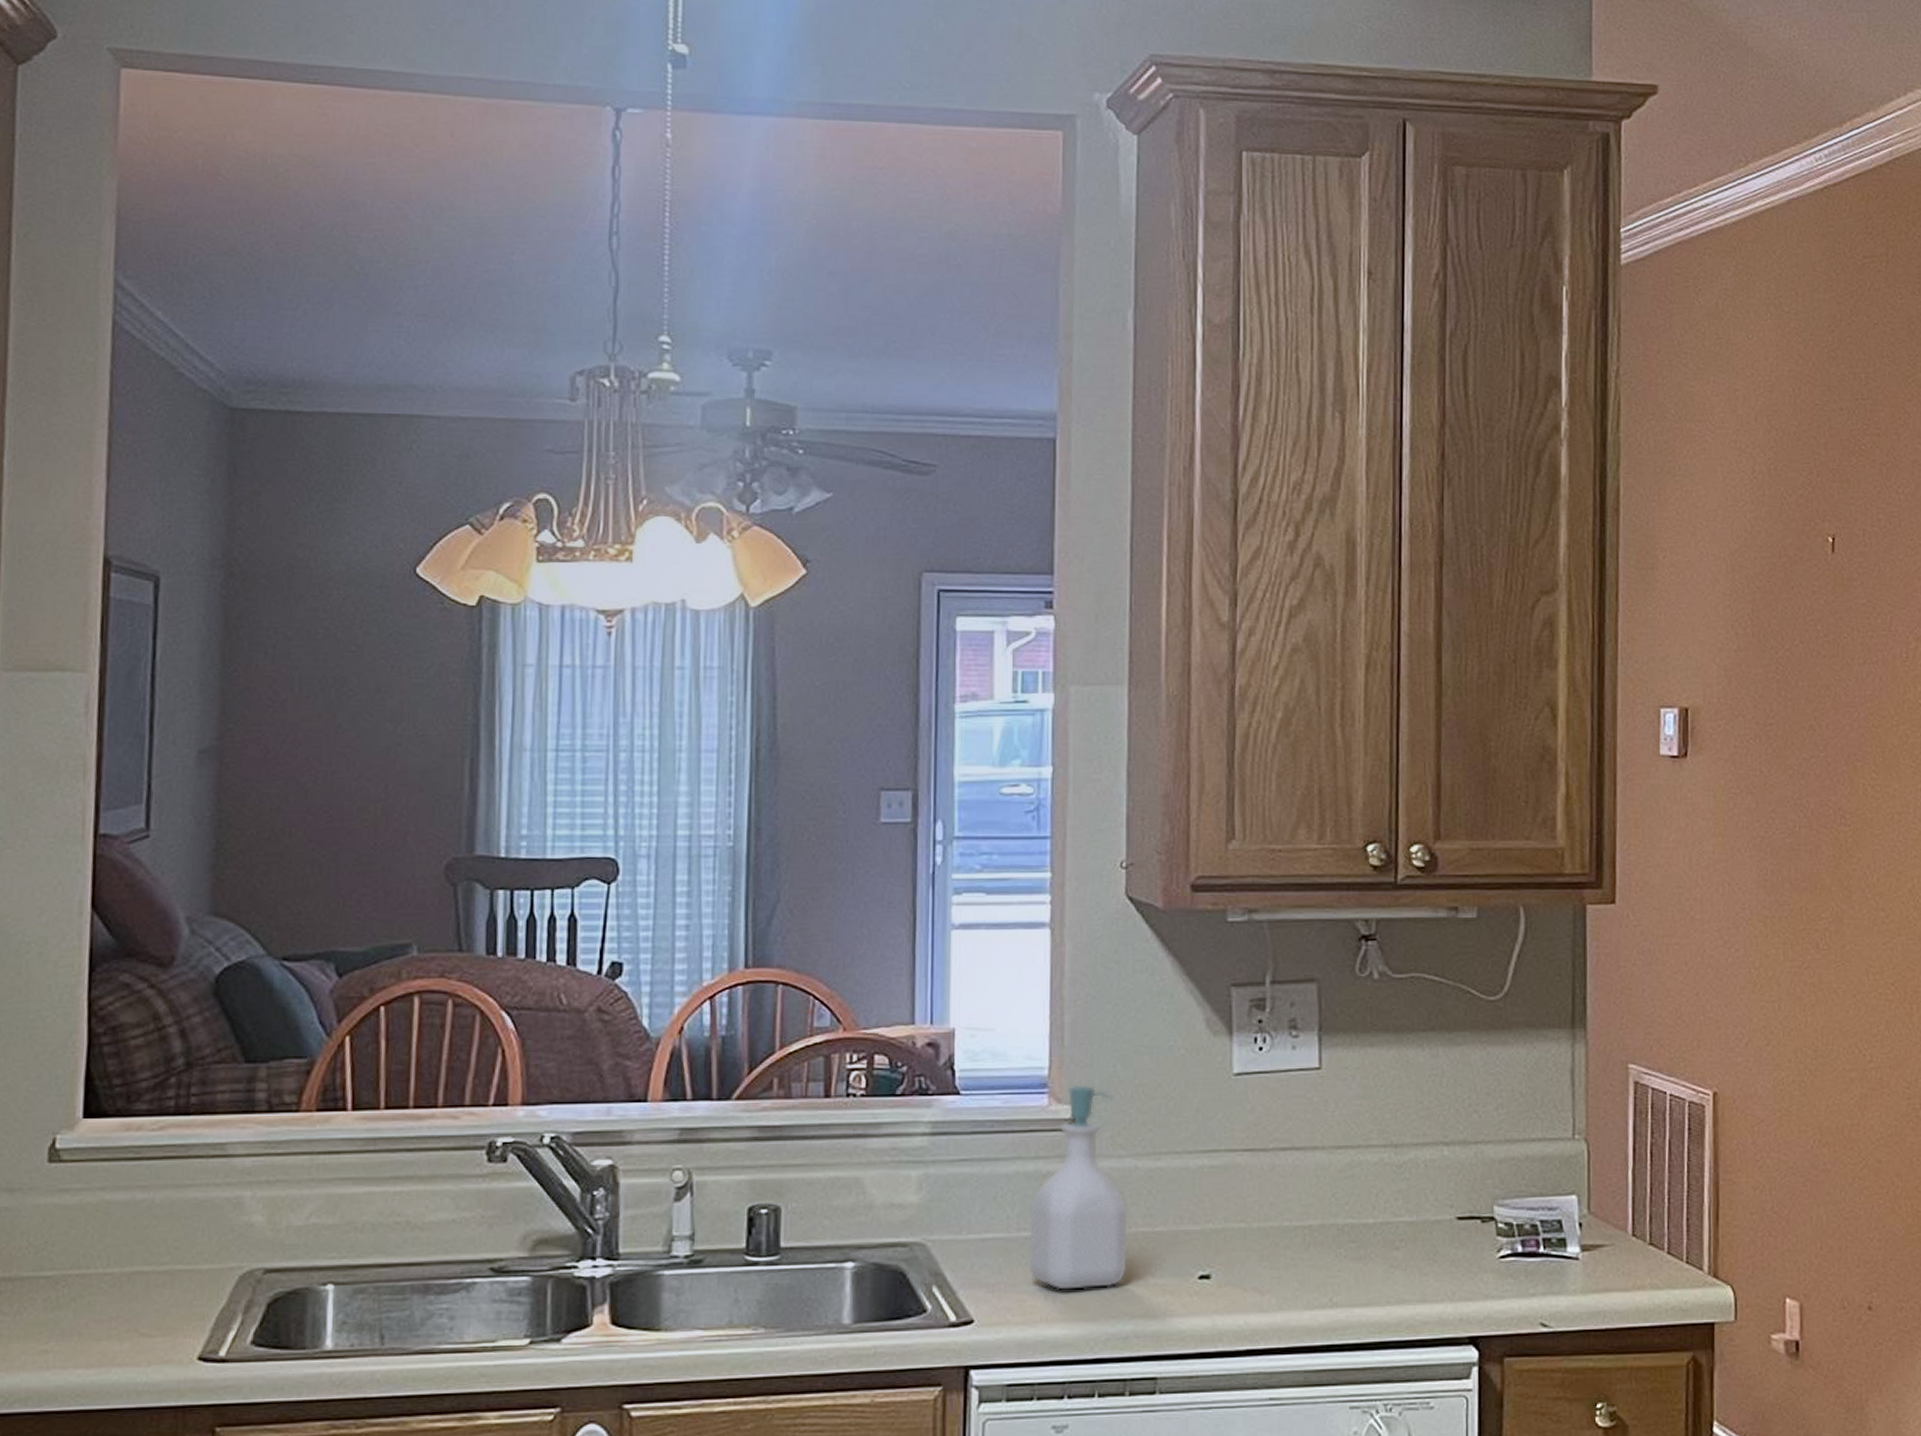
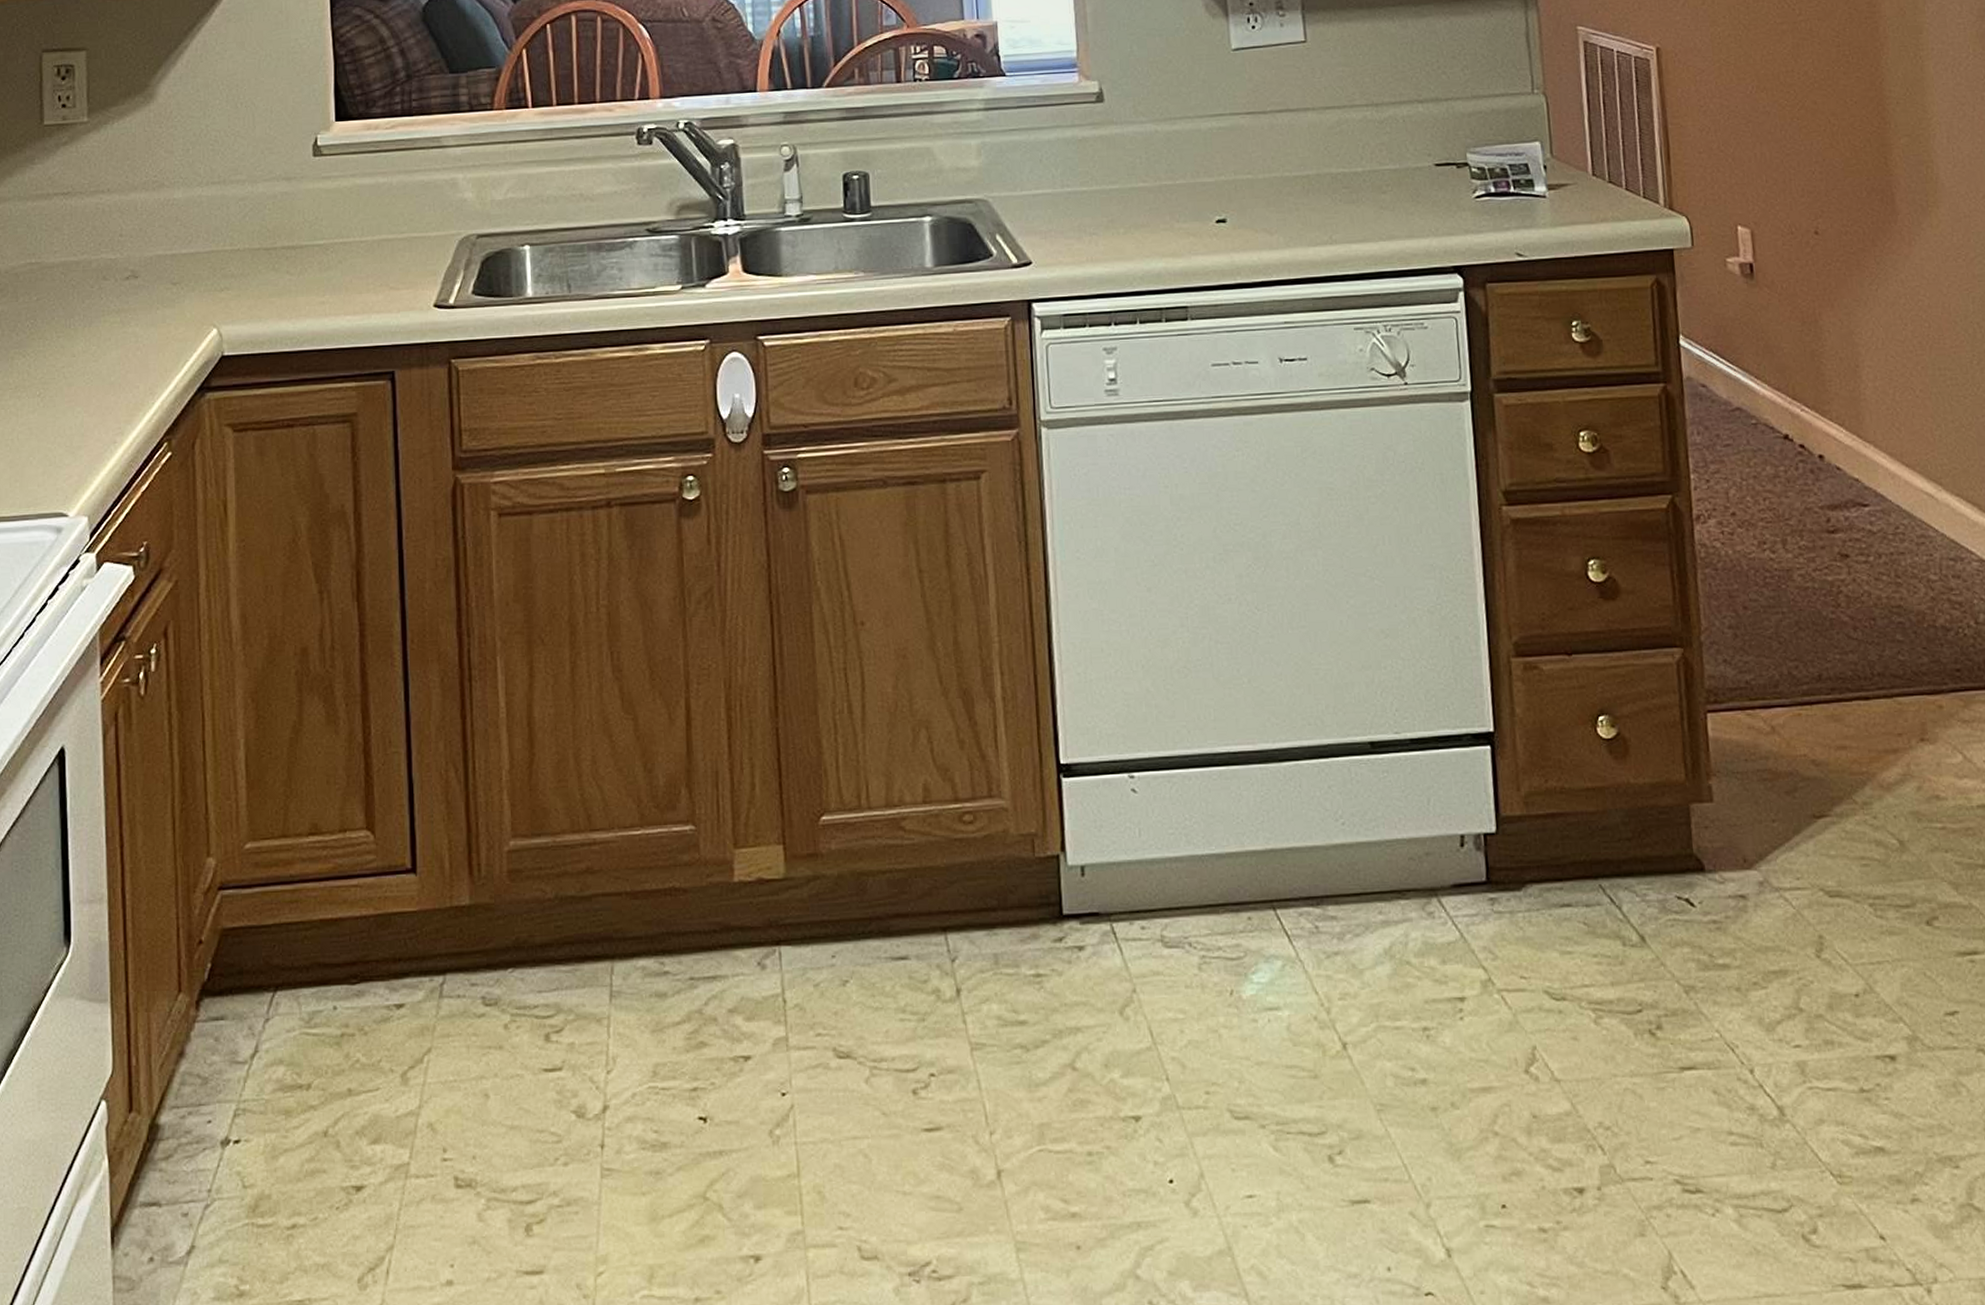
soap bottle: present [1027,1084,1129,1291] -> none [1069,63,1156,236]

